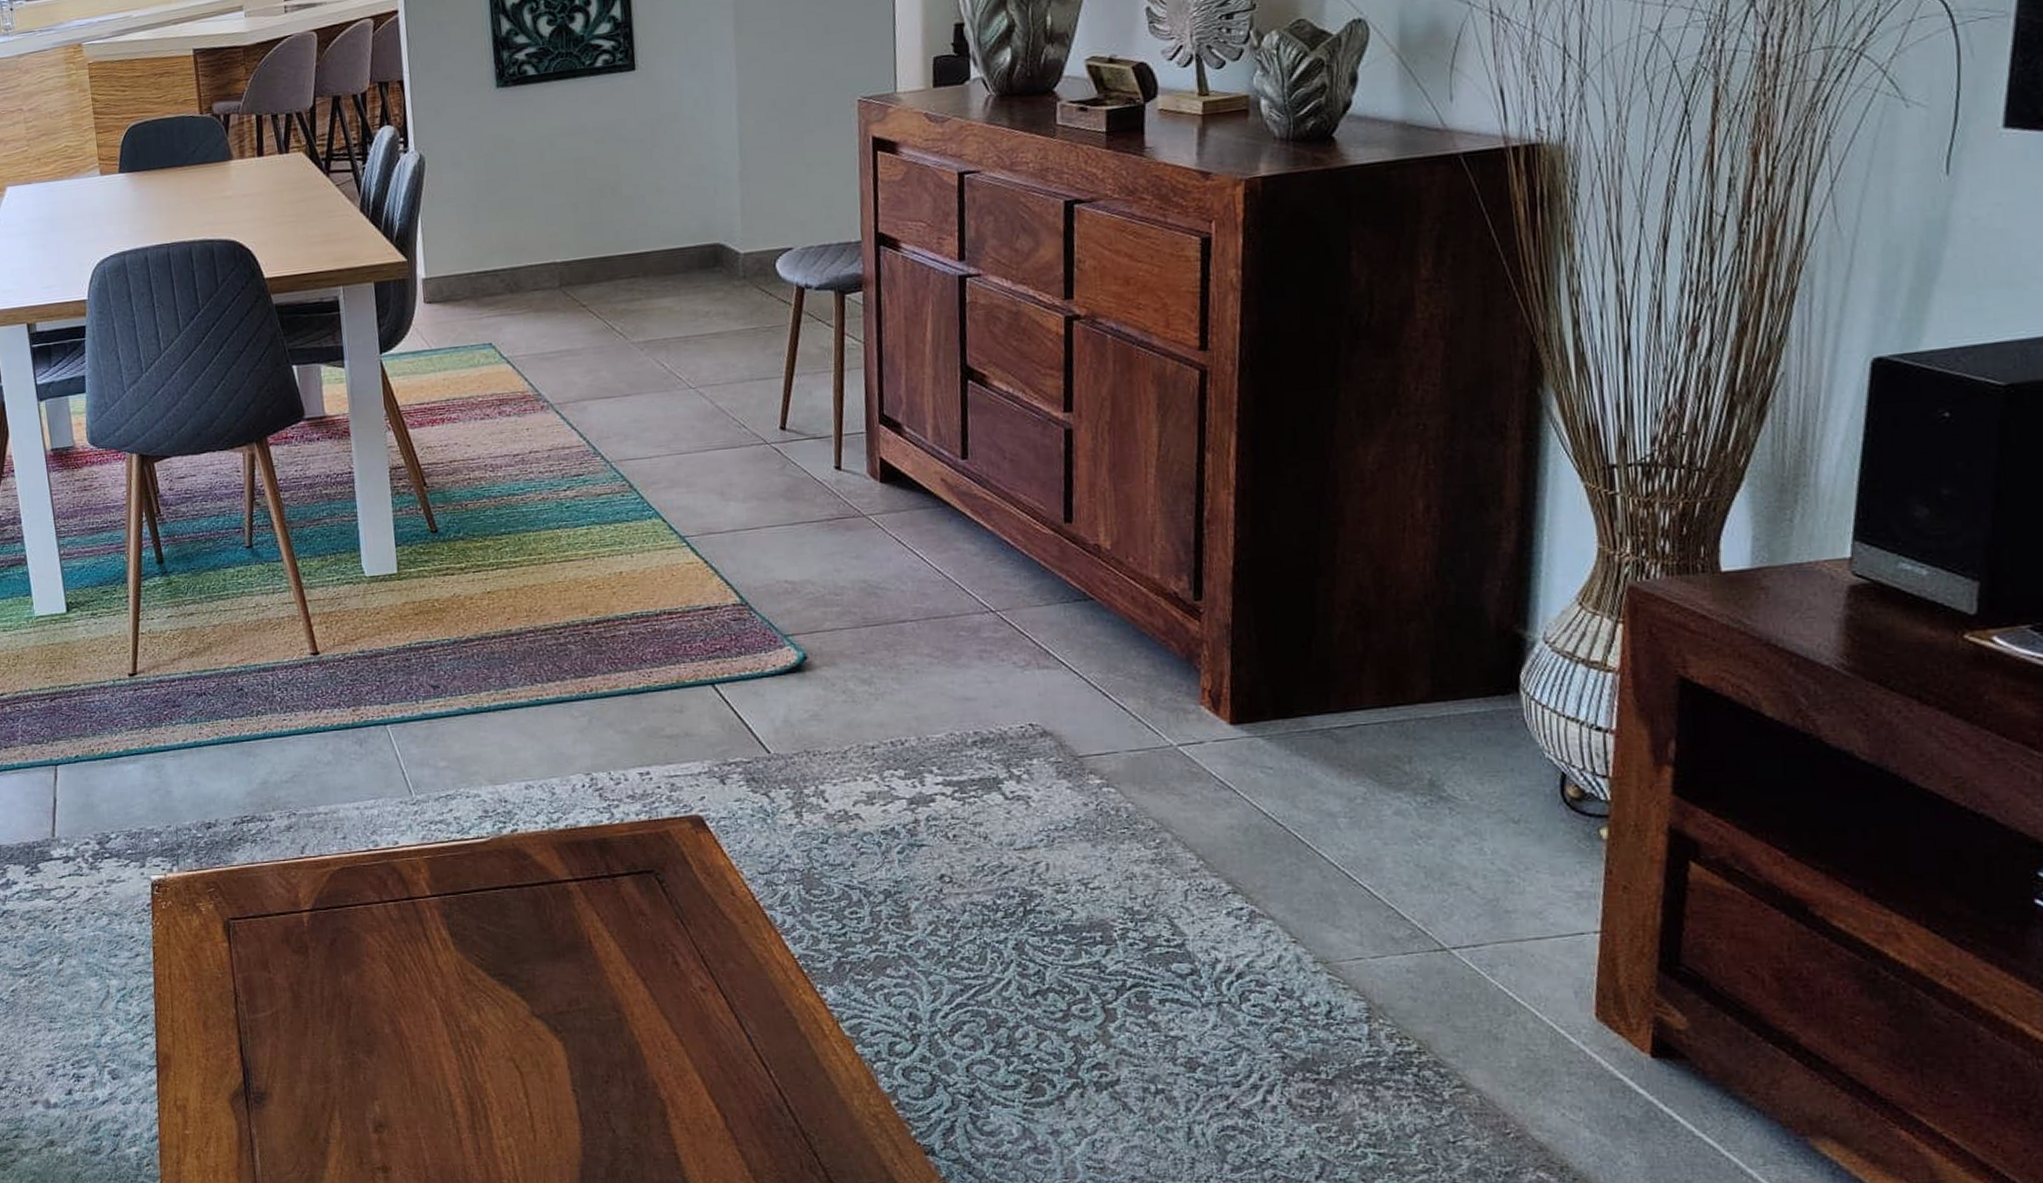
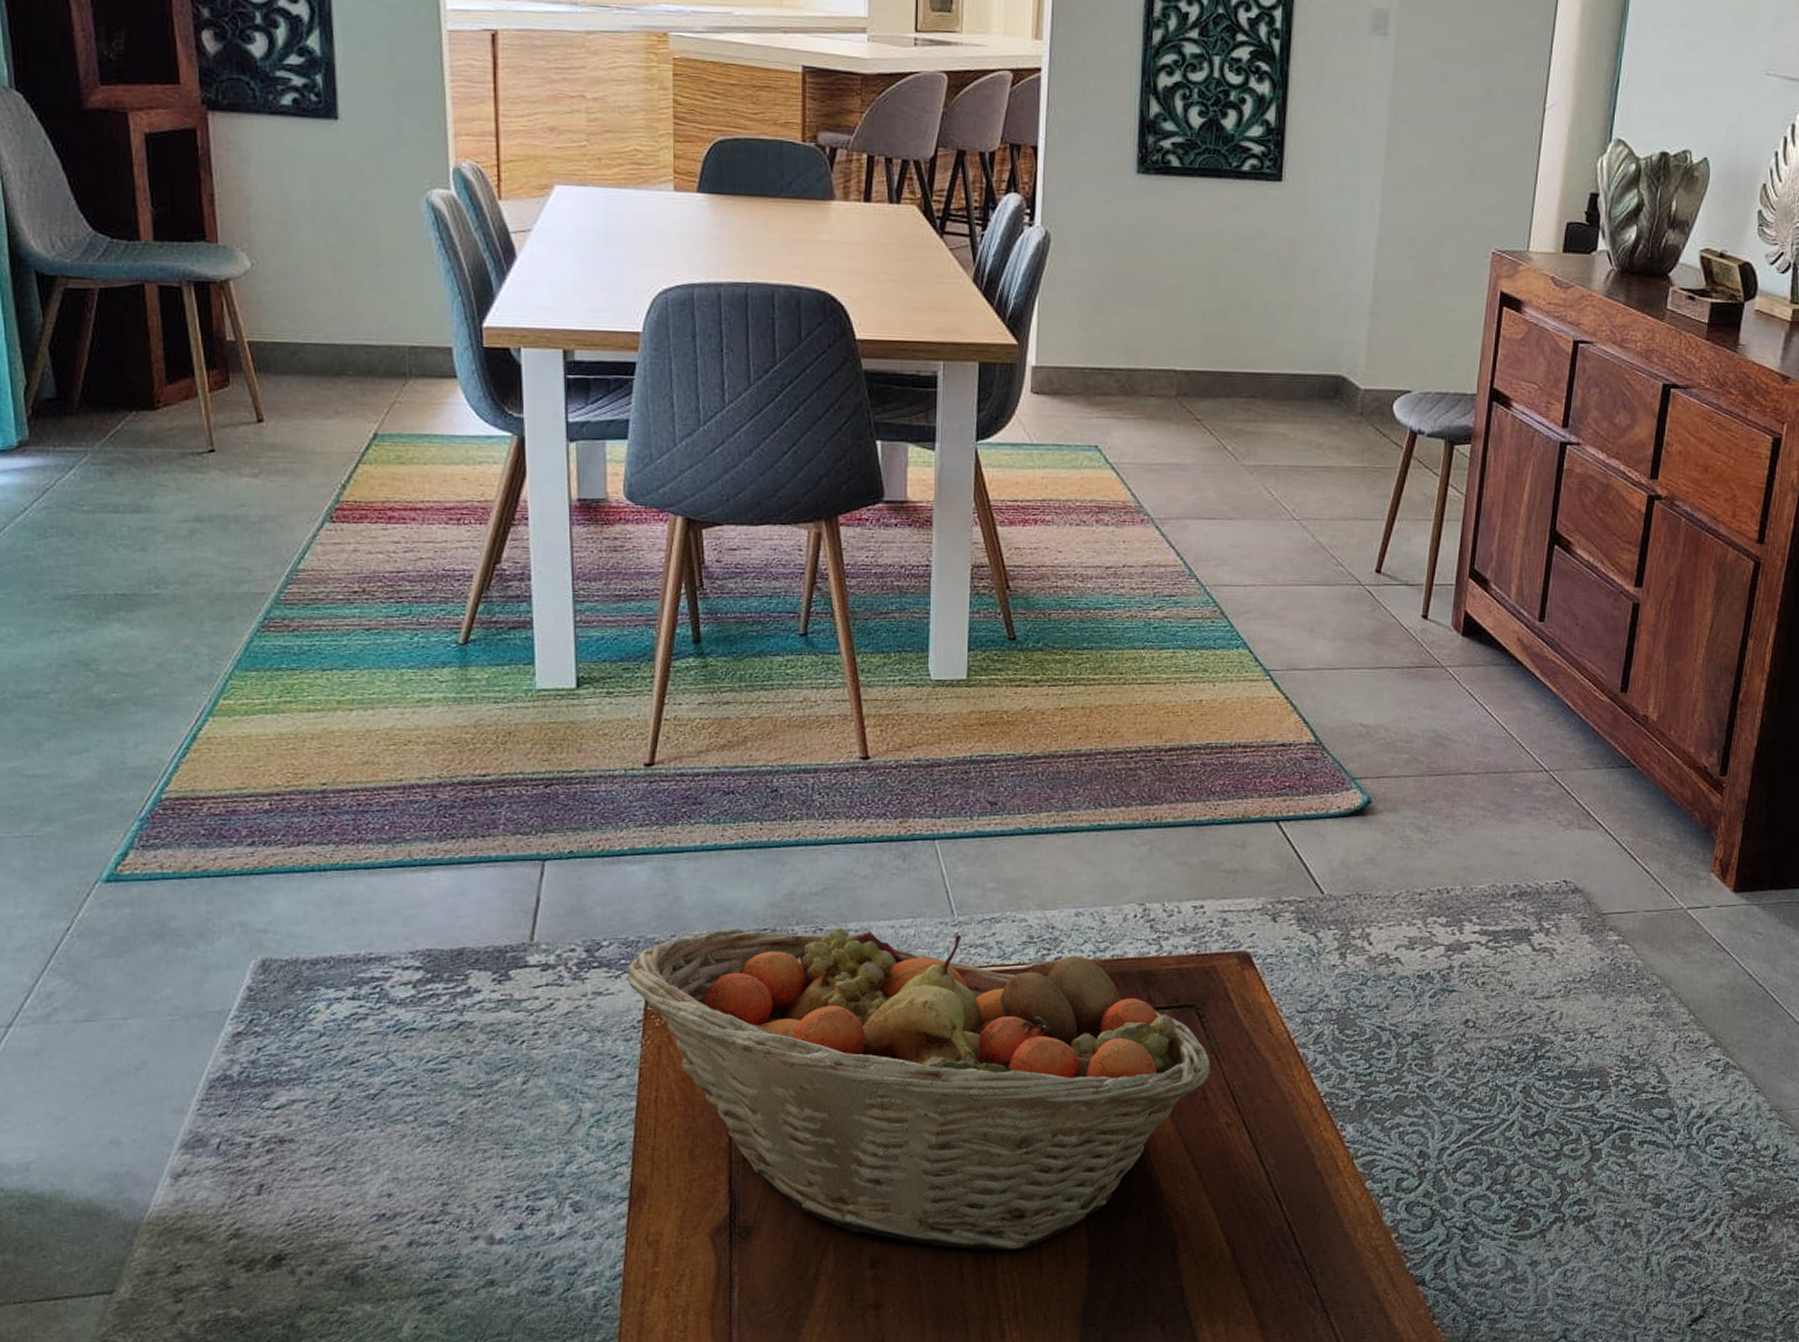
fruit basket: none [133,812,678,1116] -> present [628,928,1210,1250]

